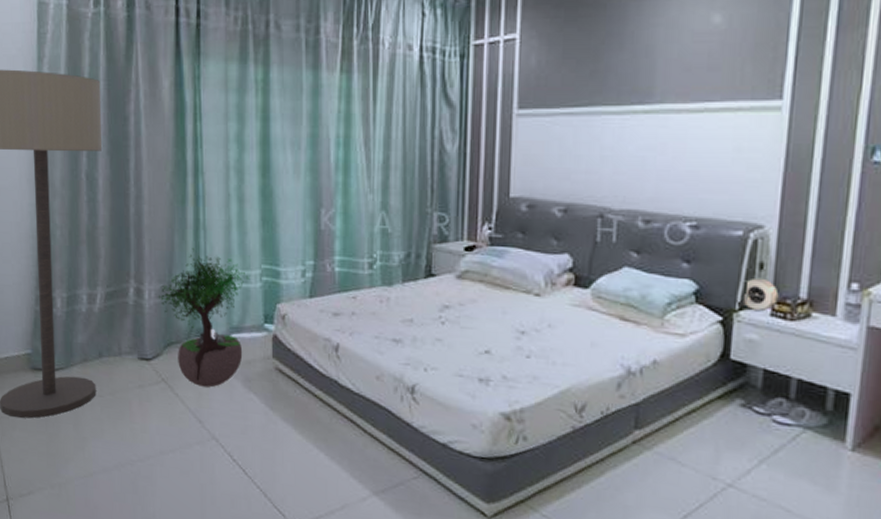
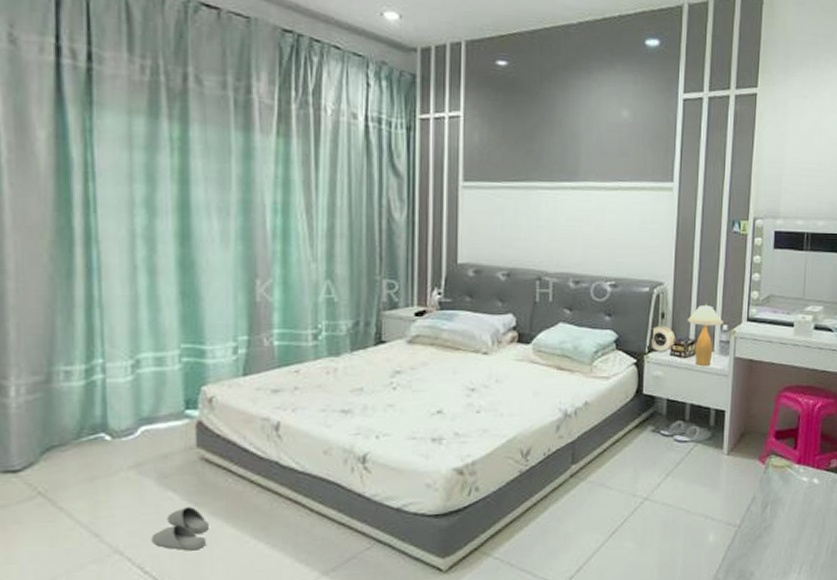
potted tree: present [158,248,249,388] -> none [30,330,164,494]
slippers: none [238,409,281,449] -> present [151,507,209,551]
table lamp: none [796,251,854,335] -> present [687,301,724,367]

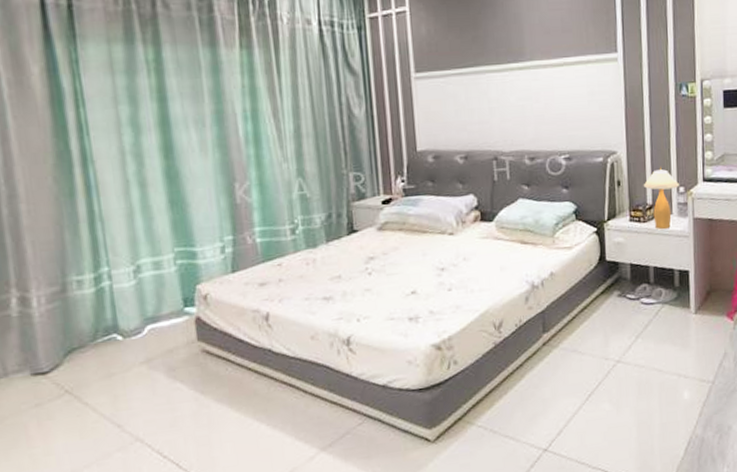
slippers: present [151,507,209,551] -> none [166,395,215,436]
alarm clock: present [646,325,676,353] -> none [605,192,634,220]

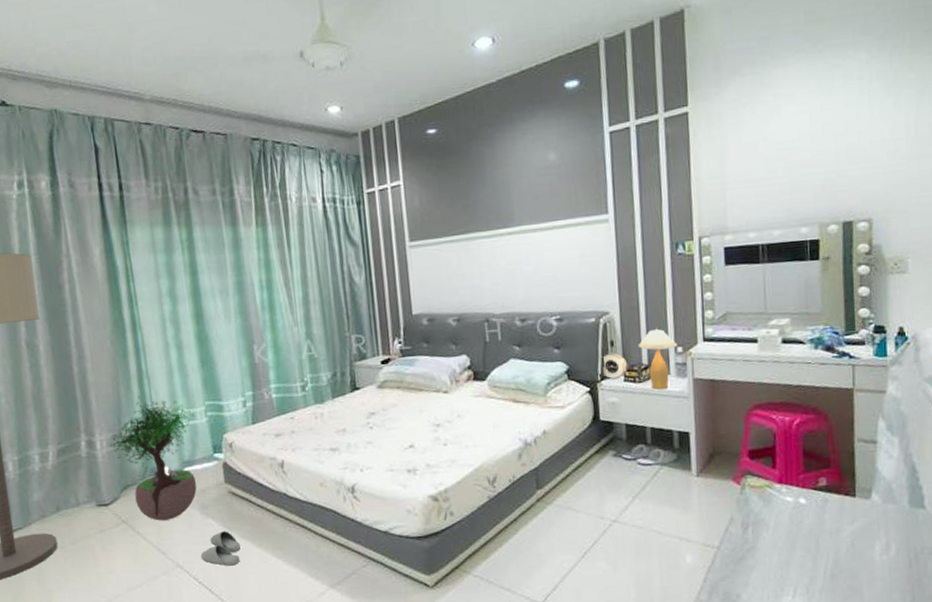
potted tree: none [50,242,163,389] -> present [109,396,197,521]
slippers: none [166,395,215,436] -> present [200,531,240,566]
alarm clock: none [605,192,634,220] -> present [598,352,628,380]

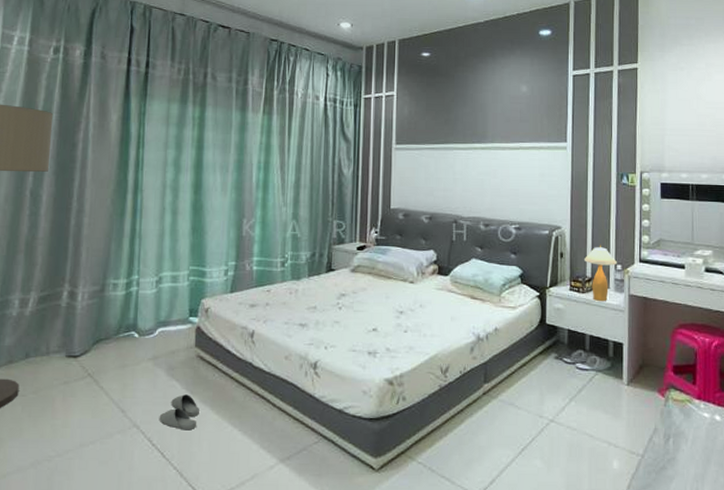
potted tree: present [109,396,197,521] -> none [90,254,178,378]
alarm clock: present [598,352,628,380] -> none [547,263,574,288]

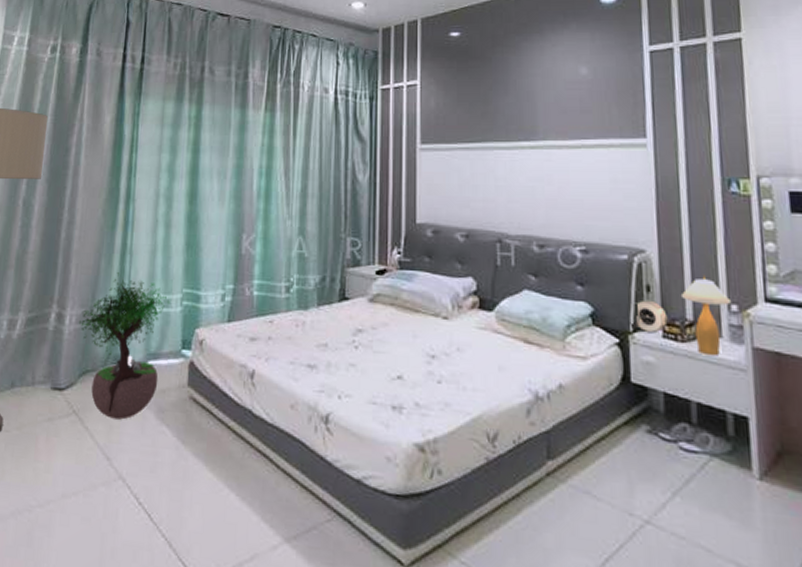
potted tree: none [90,254,178,378] -> present [78,272,170,420]
slippers: present [159,394,199,431] -> none [147,444,192,490]
alarm clock: none [547,263,574,288] -> present [630,299,668,334]

